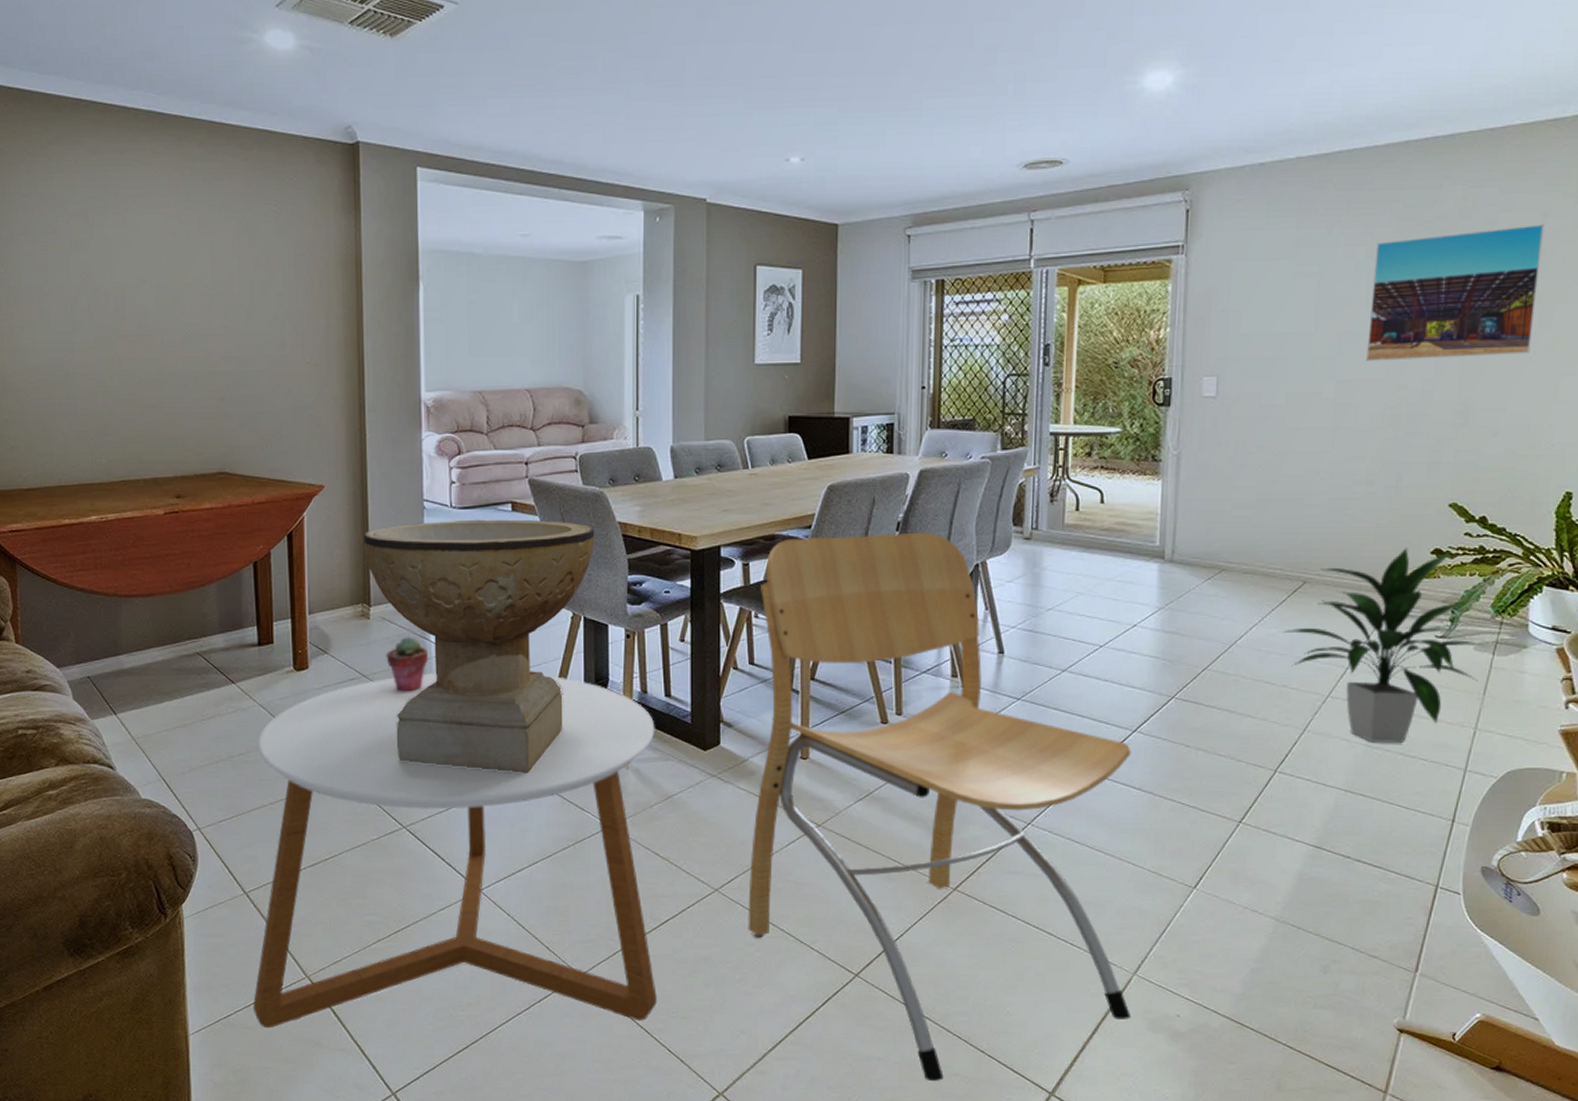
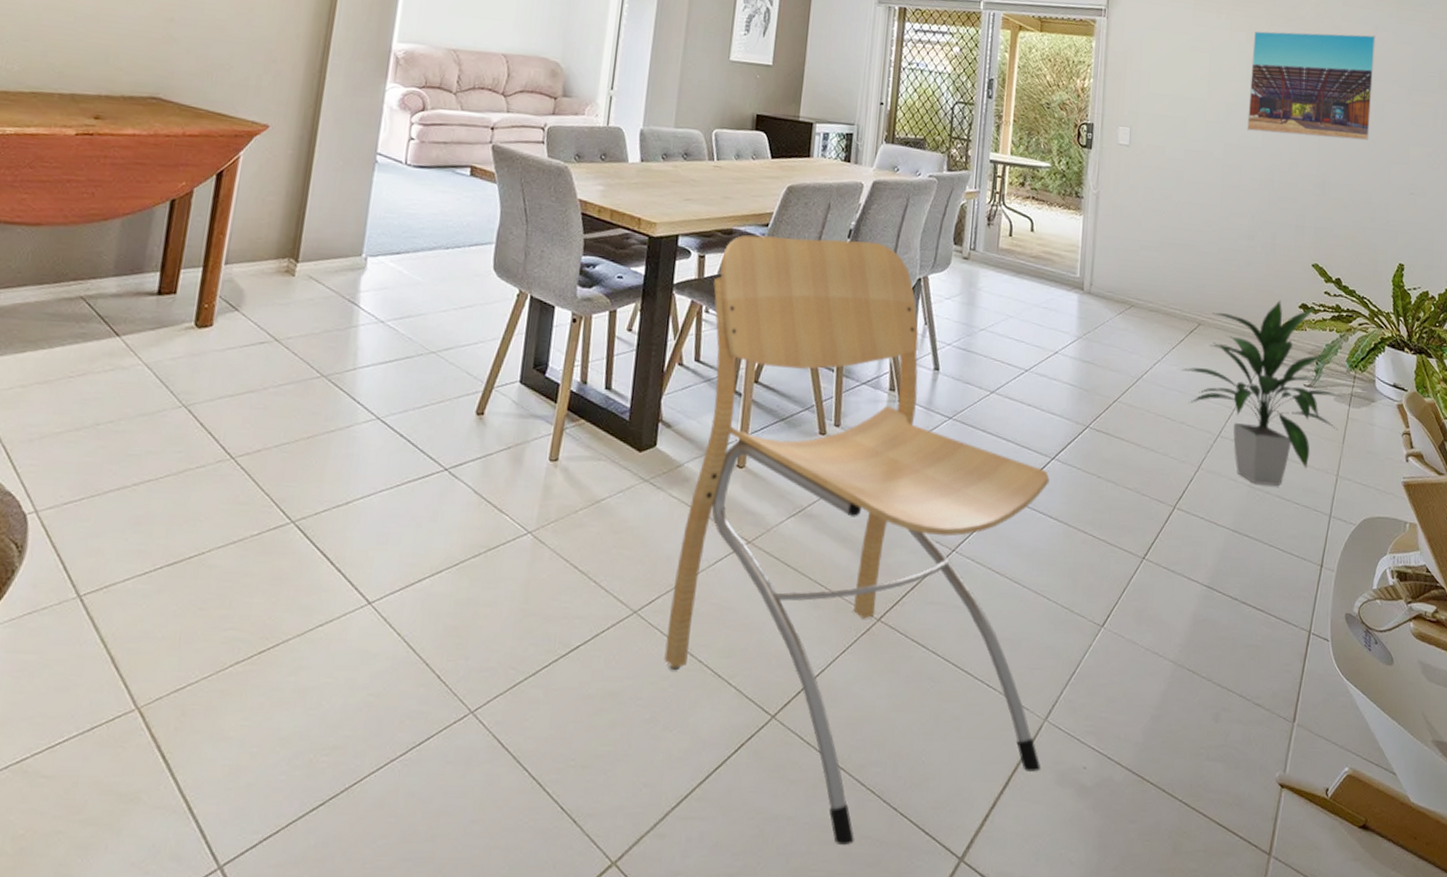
coffee table: present [252,673,657,1029] -> none [57,343,591,778]
decorative bowl: present [364,519,595,774] -> none [298,176,554,466]
potted succulent: present [386,636,428,692] -> none [305,299,355,363]

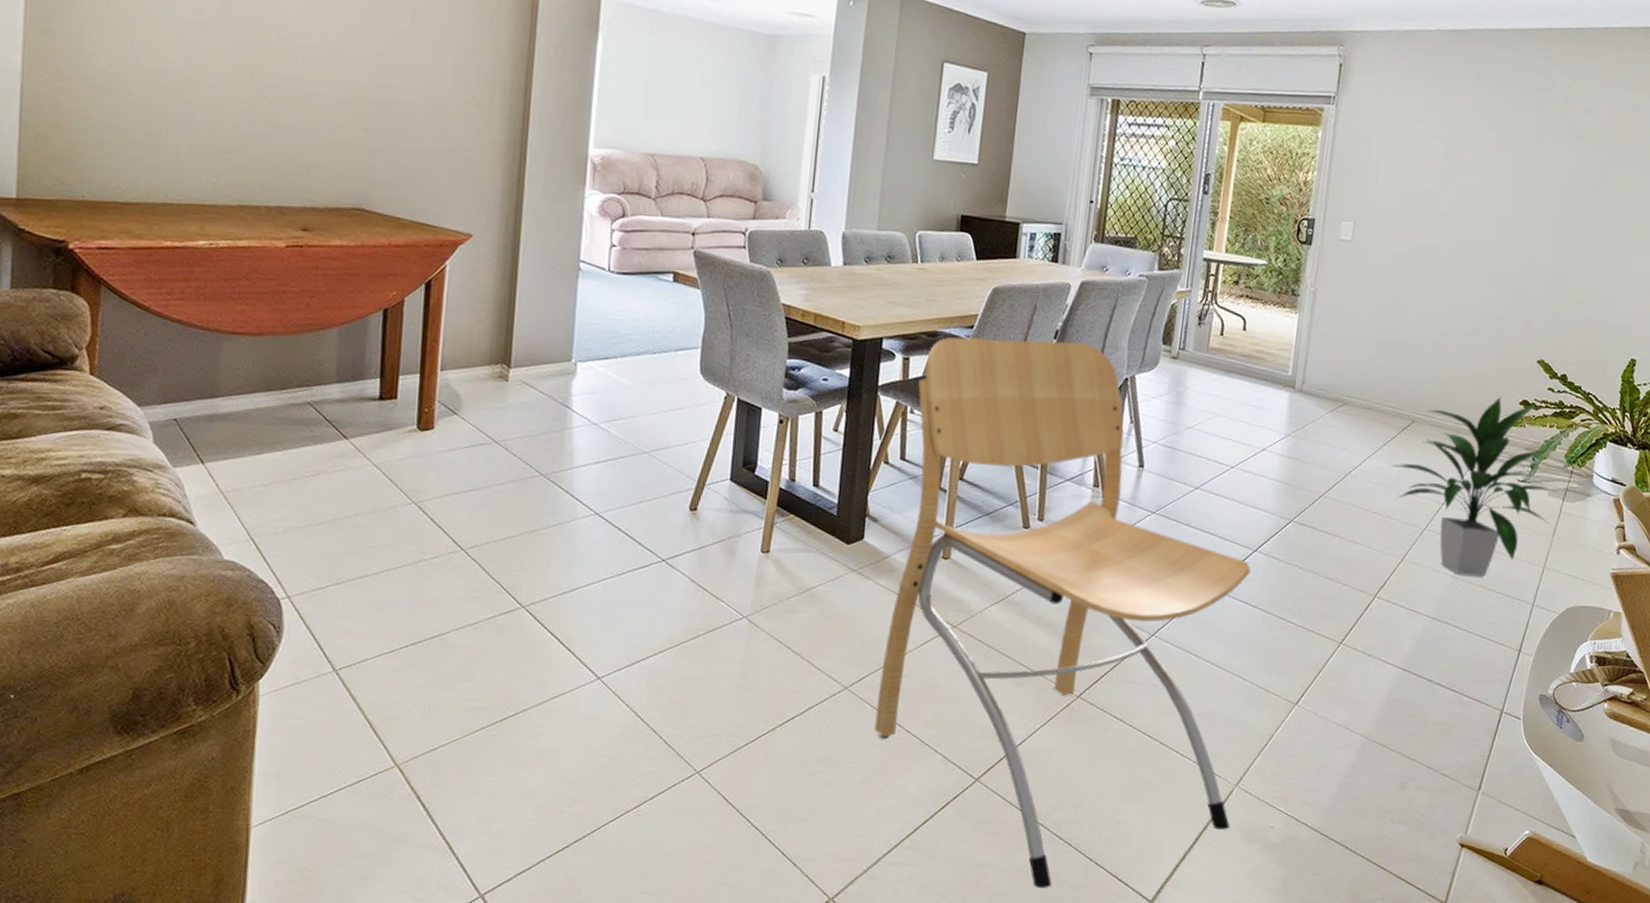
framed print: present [1247,31,1375,141] -> none [1480,116,1631,233]

